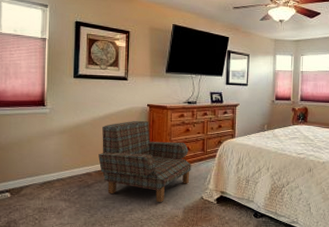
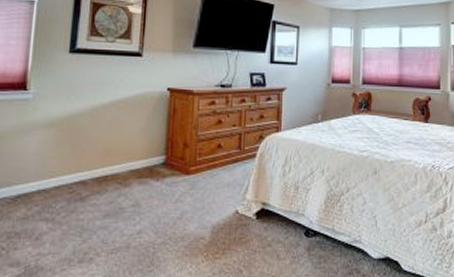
armchair: present [98,121,191,203] -> none [97,110,224,220]

